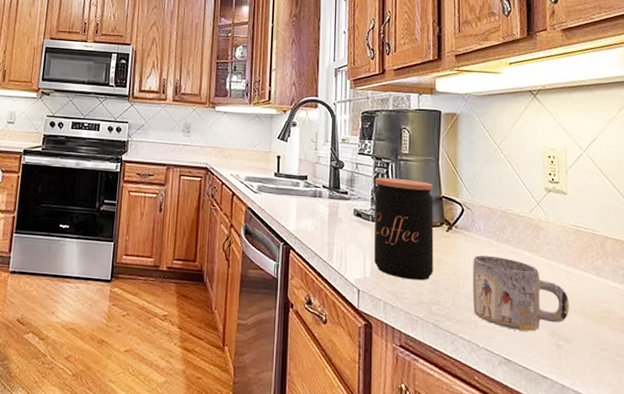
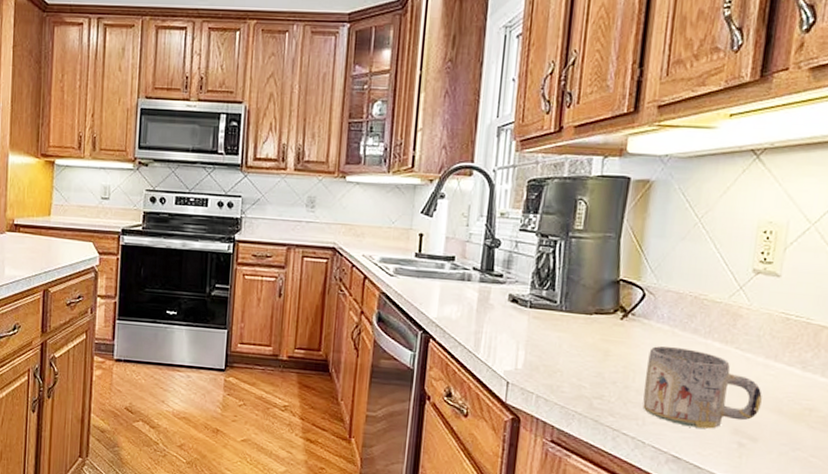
coffee jar: present [373,177,433,281] -> none [529,258,610,373]

